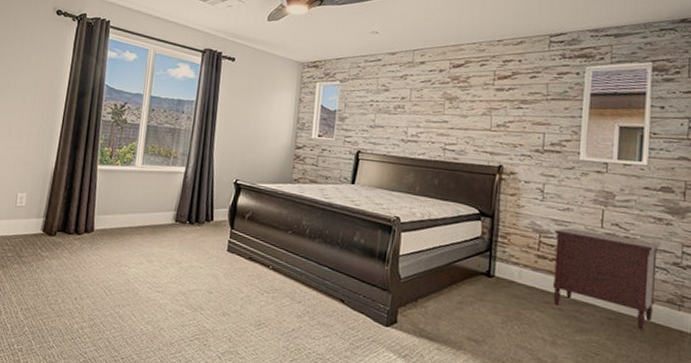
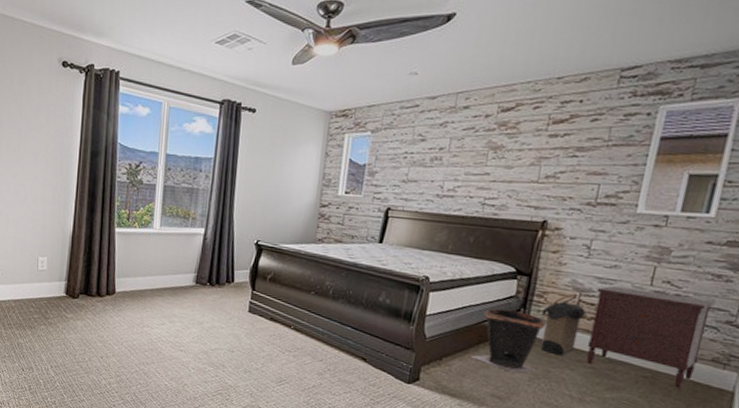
waste bin: none [444,249,511,315] -> present [470,308,546,373]
laundry hamper: none [506,234,548,296] -> present [540,293,587,355]

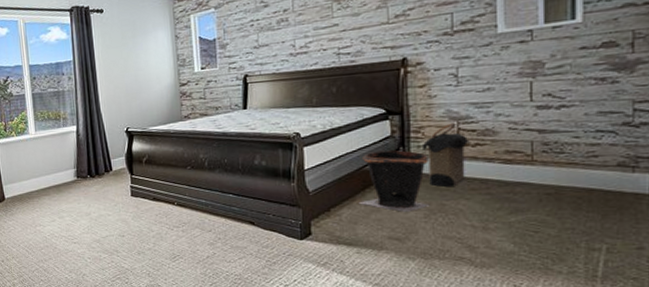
dresser: present [586,285,716,389] -> none [474,105,606,200]

